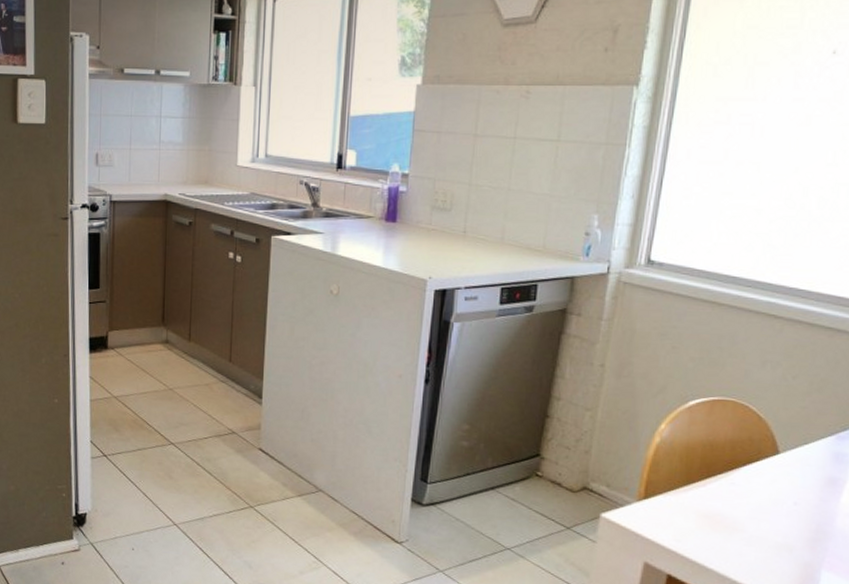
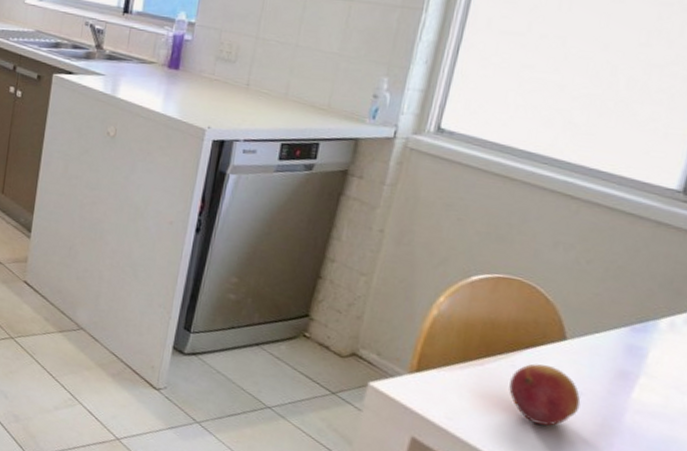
fruit: none [730,479,796,537] -> present [509,364,581,426]

